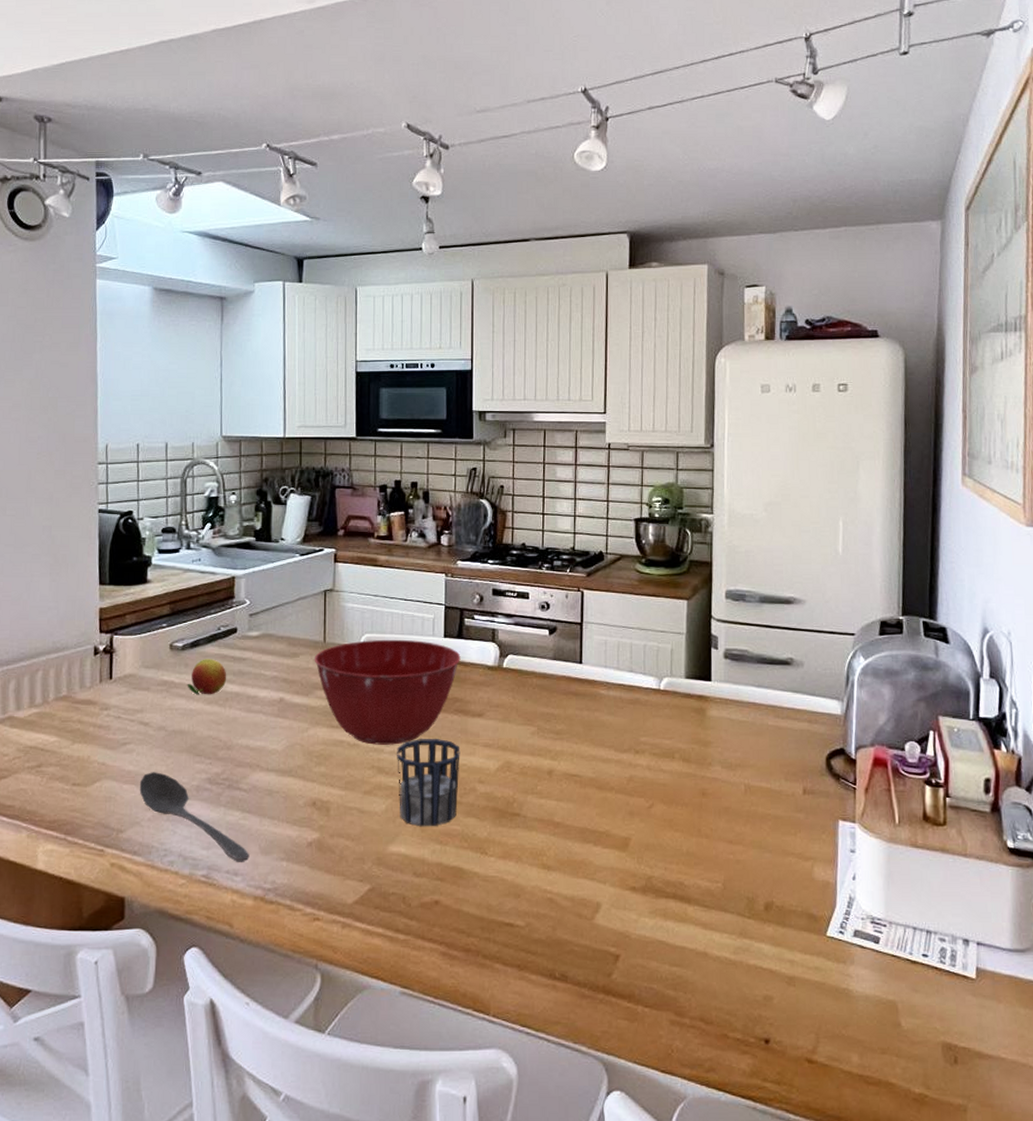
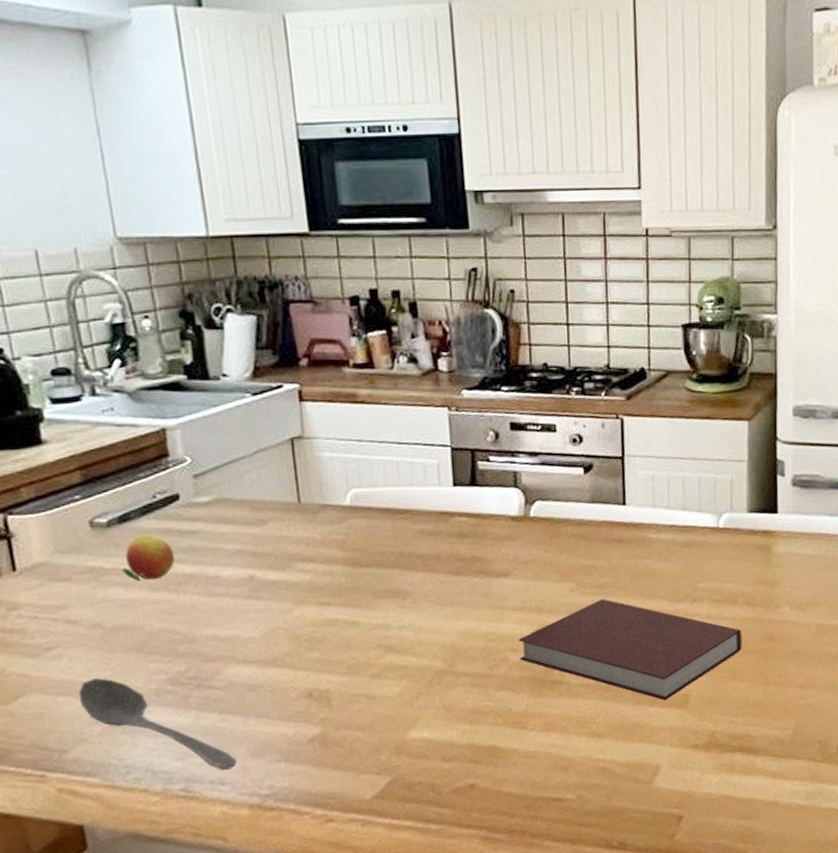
mixing bowl: present [314,639,461,745] -> none [287,492,477,621]
cup: present [397,739,460,827] -> none [407,606,487,708]
notebook: none [486,743,678,842] -> present [518,598,743,701]

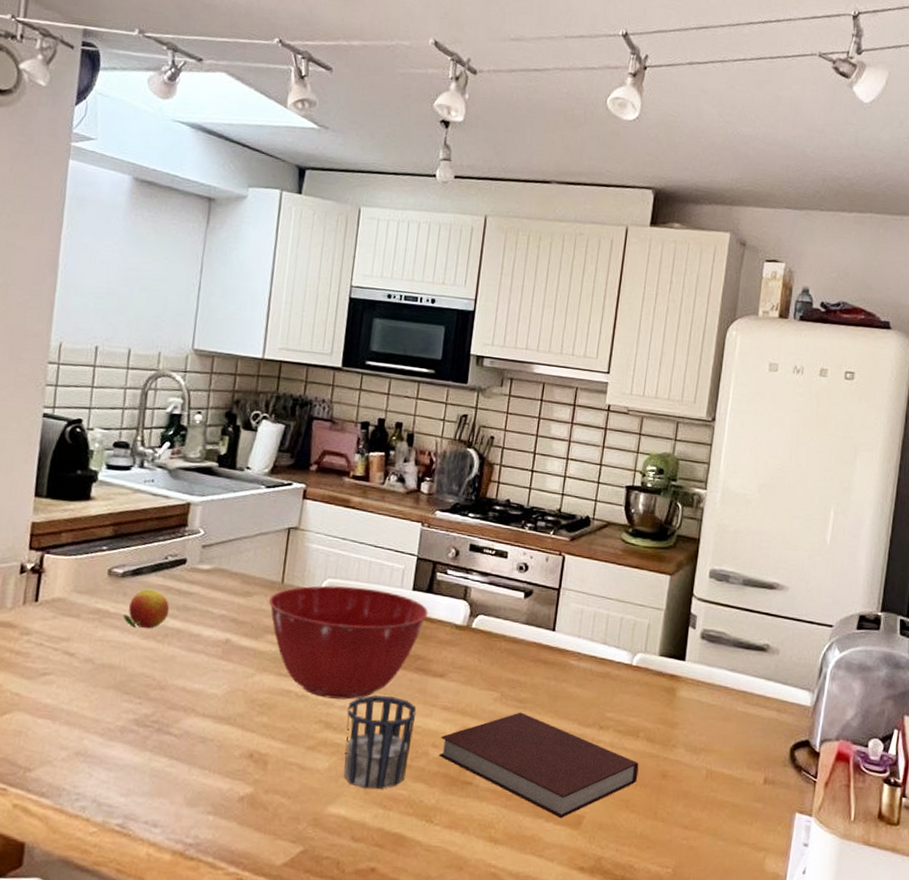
stirrer: present [78,678,237,770] -> none [55,707,173,813]
mixing bowl: none [287,492,477,621] -> present [268,585,428,700]
cup: none [407,606,487,708] -> present [343,695,417,790]

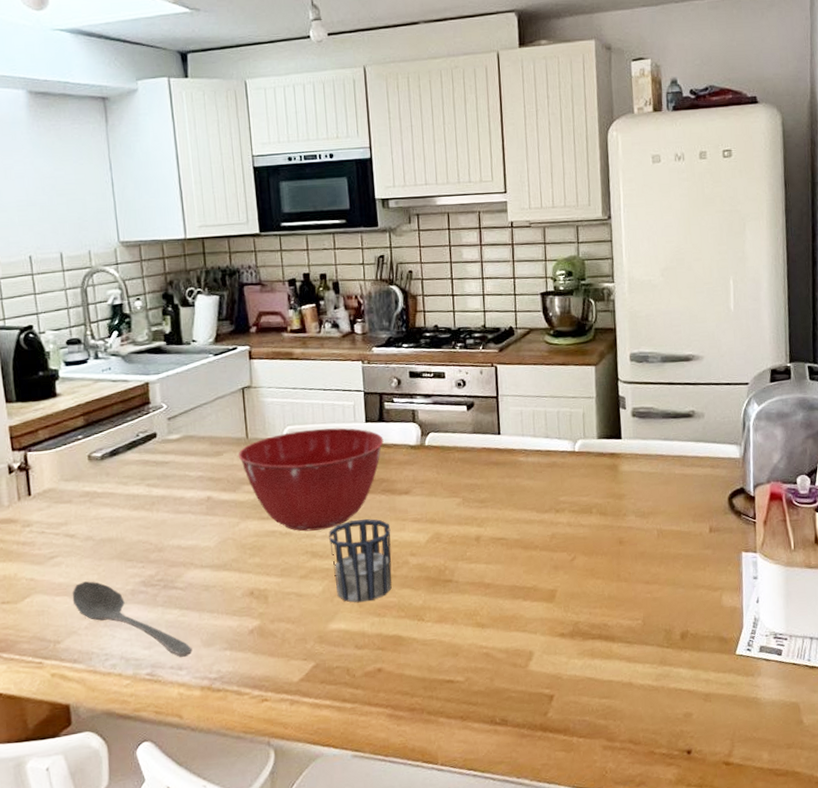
stirrer: none [55,707,173,813] -> present [72,581,193,657]
fruit: present [123,589,170,629] -> none [110,465,151,503]
notebook: present [438,712,639,819] -> none [416,511,598,596]

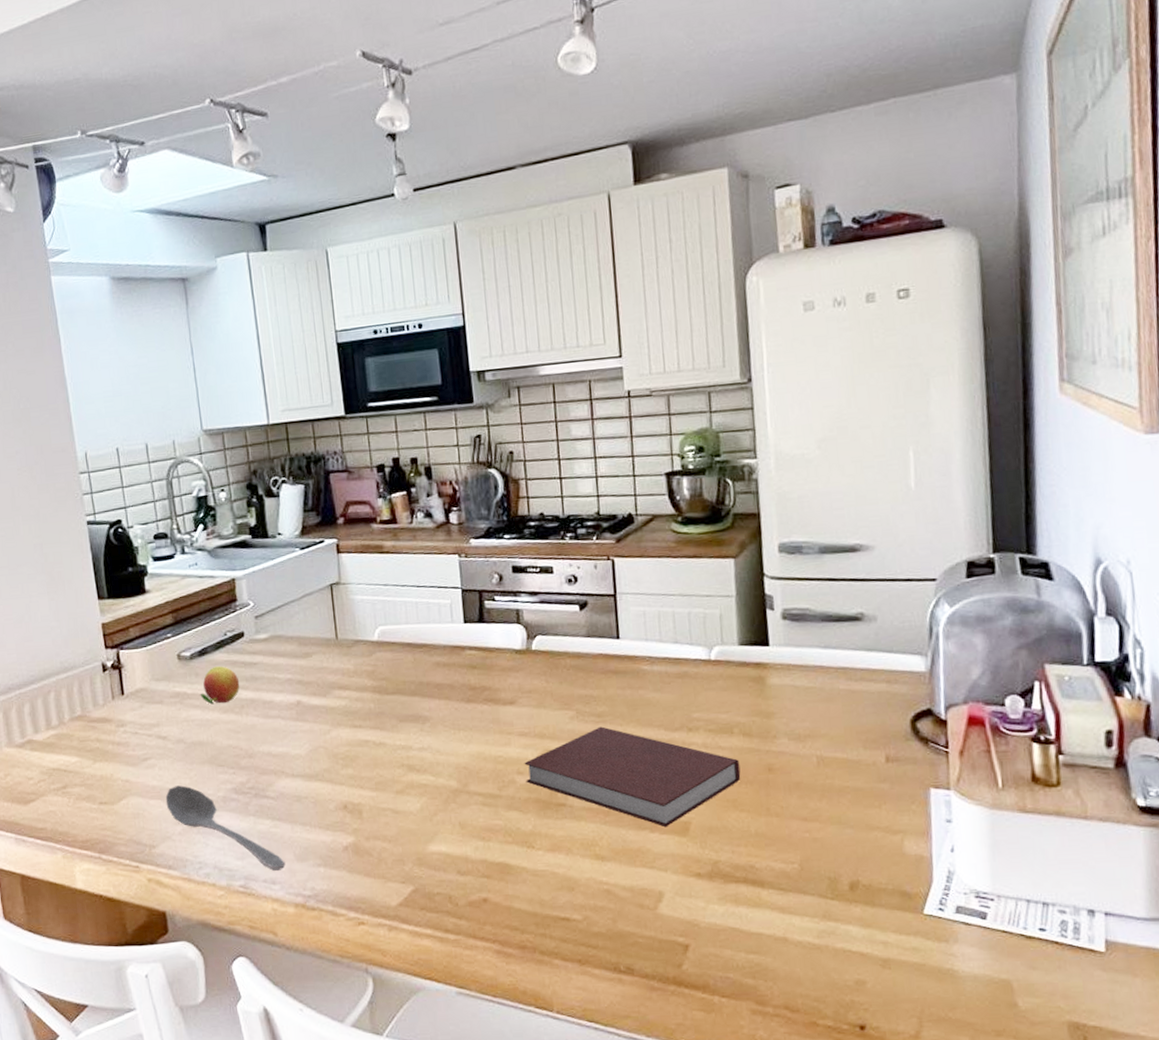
fruit: none [110,465,151,503] -> present [200,666,240,705]
mixing bowl: present [238,427,384,532] -> none [327,628,485,742]
cup: present [329,519,392,603] -> none [426,731,497,824]
notebook: none [416,511,598,596] -> present [524,726,741,828]

